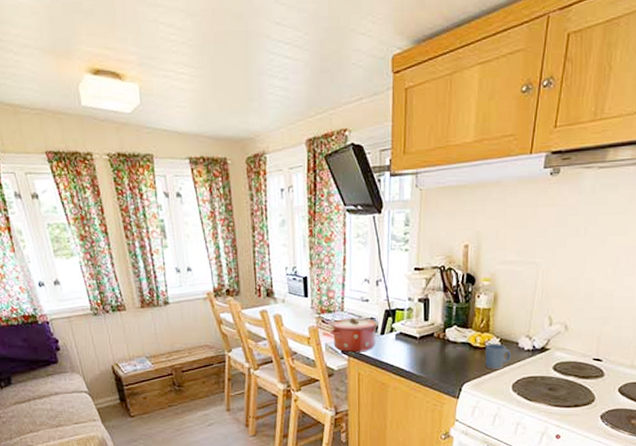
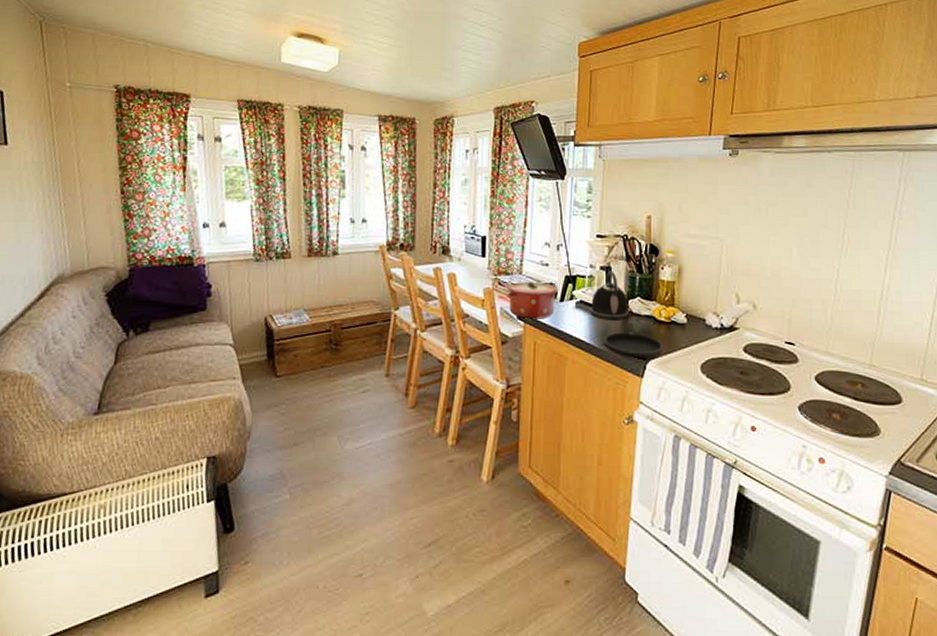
kettle: none [409,302,446,349] -> present [590,270,629,320]
frying pan: none [422,350,477,383] -> present [604,323,662,360]
mug: present [485,343,511,370] -> none [671,318,698,347]

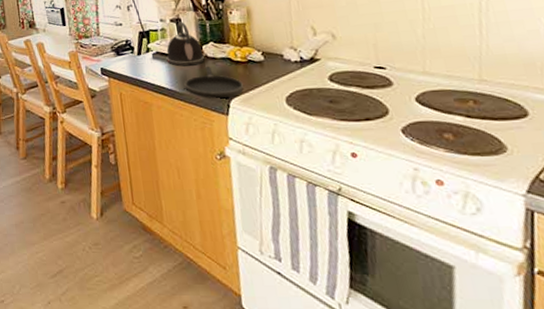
casserole: present [507,281,558,320] -> none [88,40,134,74]

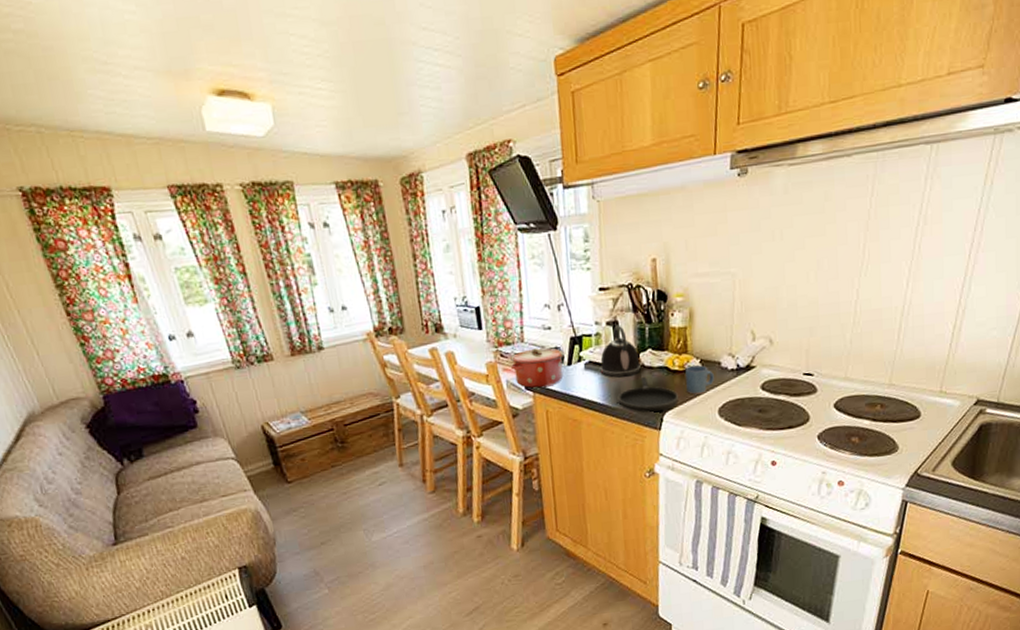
casserole: none [88,40,134,74] -> present [510,348,564,389]
mug: none [247,56,278,84] -> present [685,364,714,395]

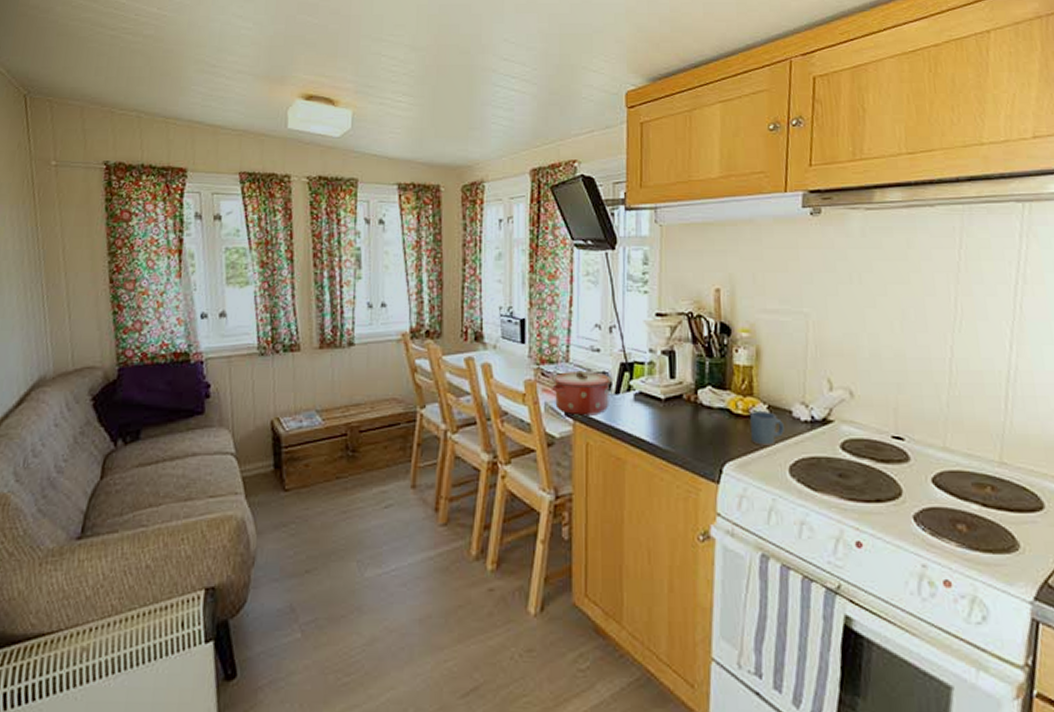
kettle: present [600,325,641,378] -> none [651,355,698,415]
frying pan: present [617,377,678,413] -> none [670,418,741,462]

